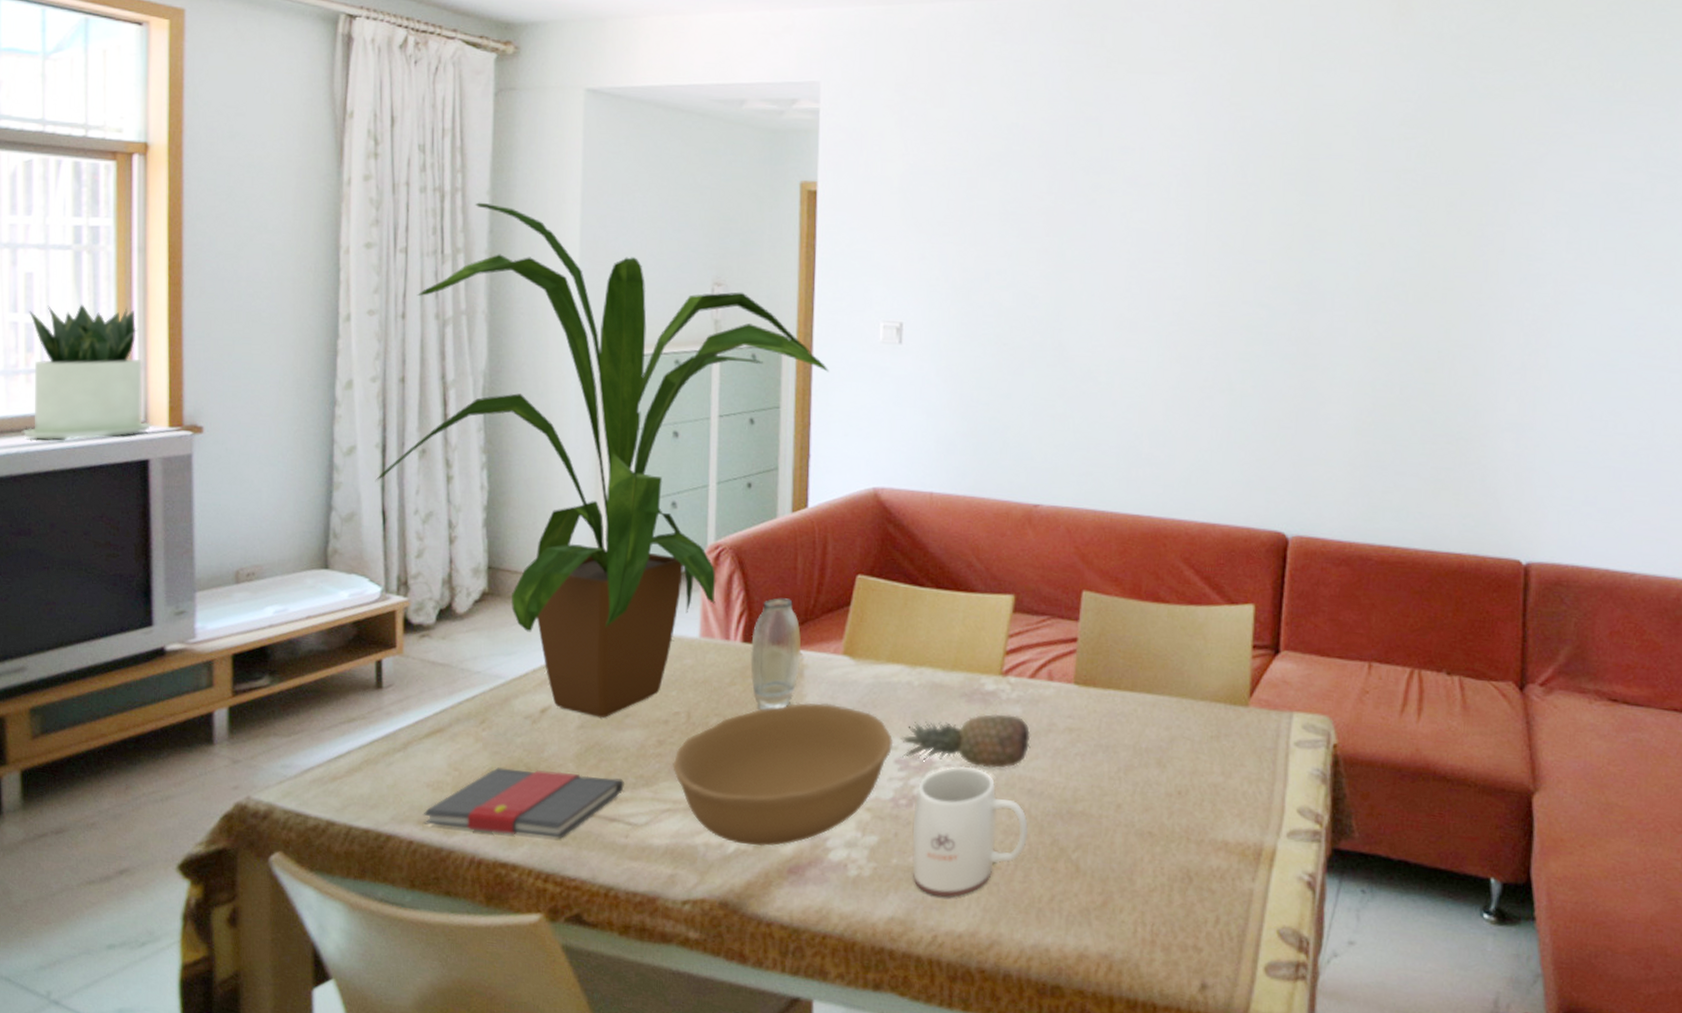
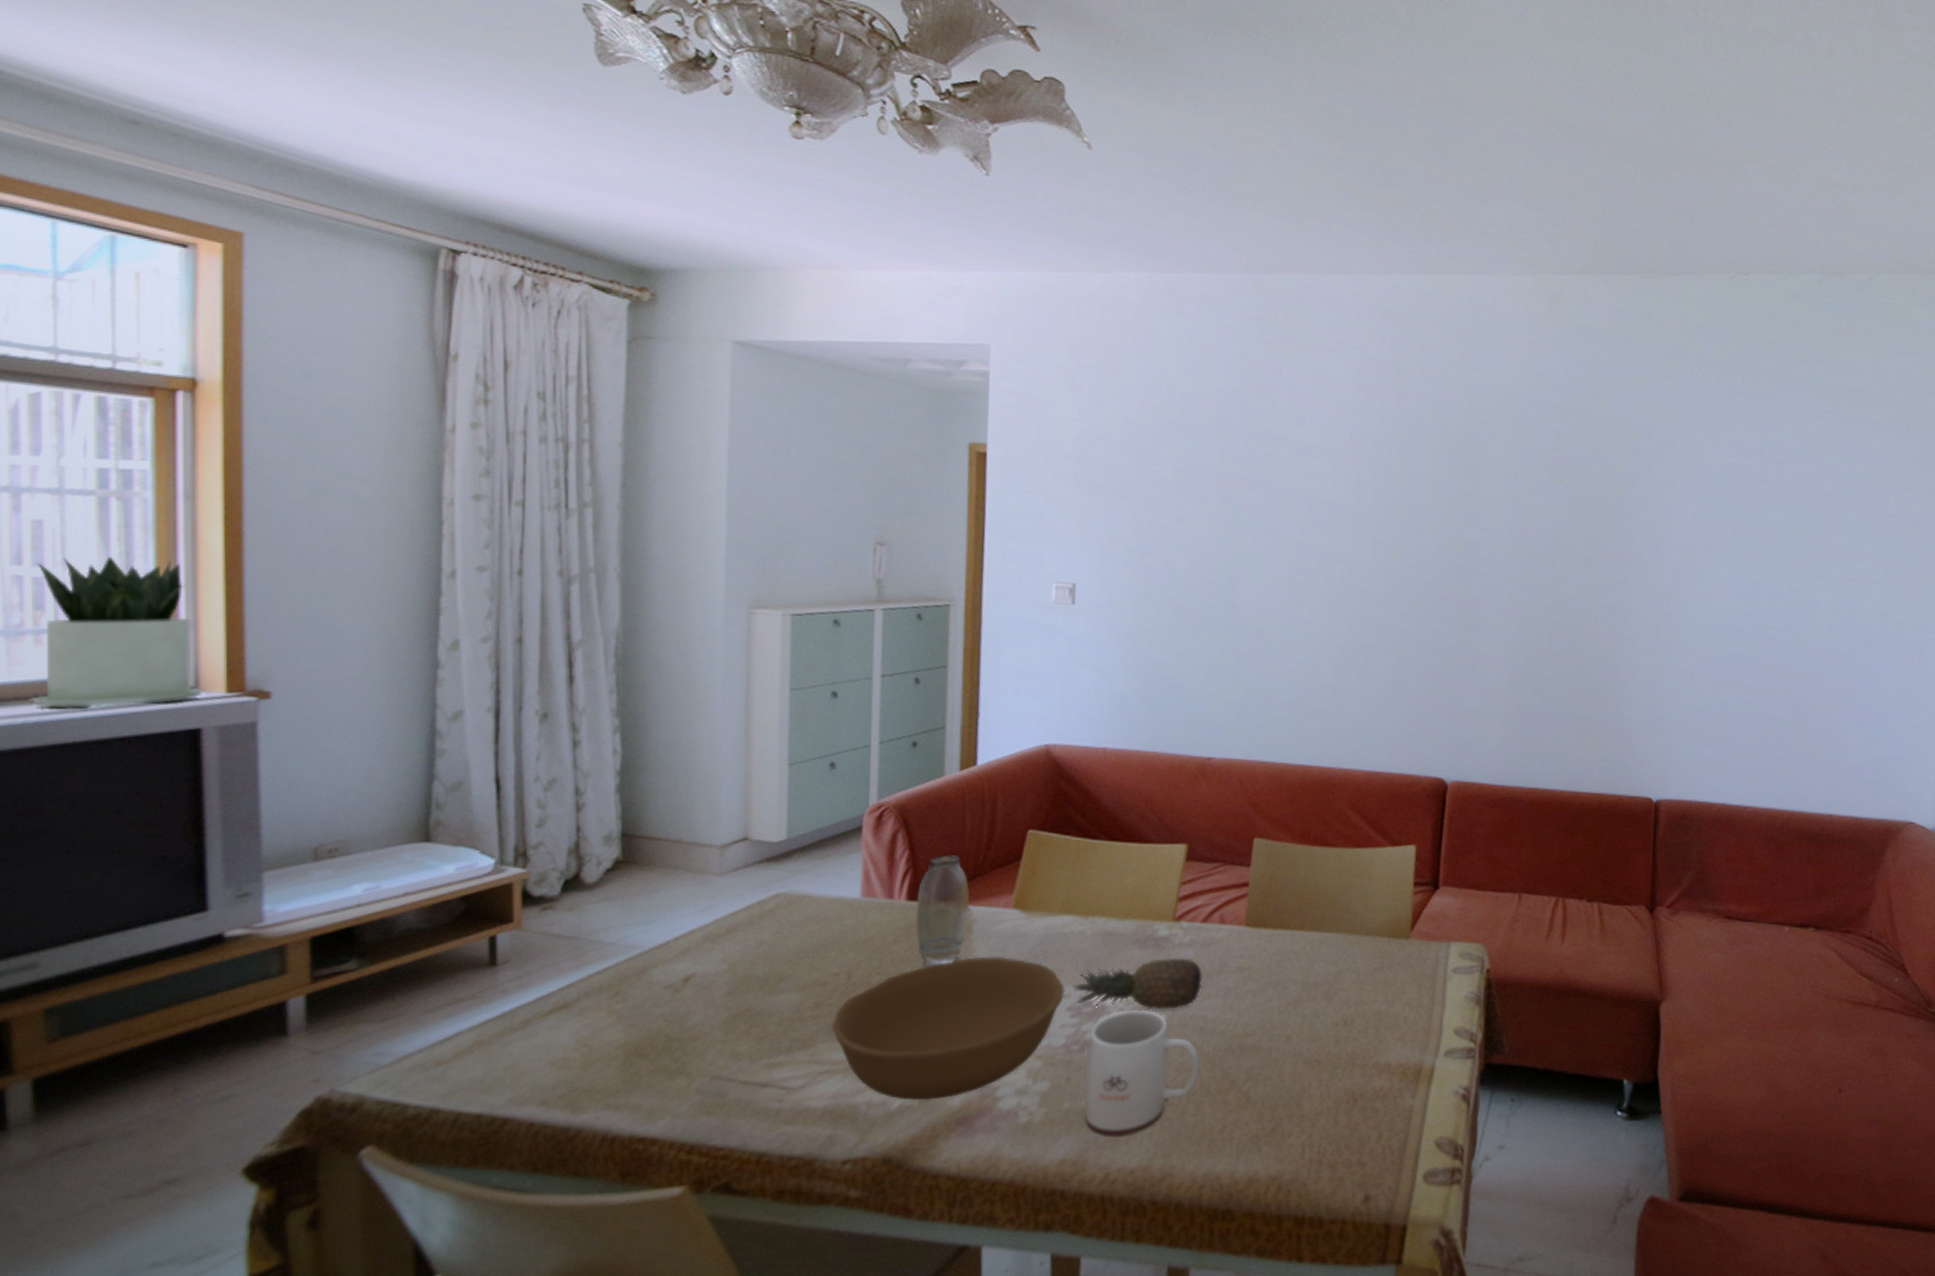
house plant: present [375,202,830,718] -> none [486,454,1000,983]
book: present [423,767,624,839] -> none [546,1040,778,1109]

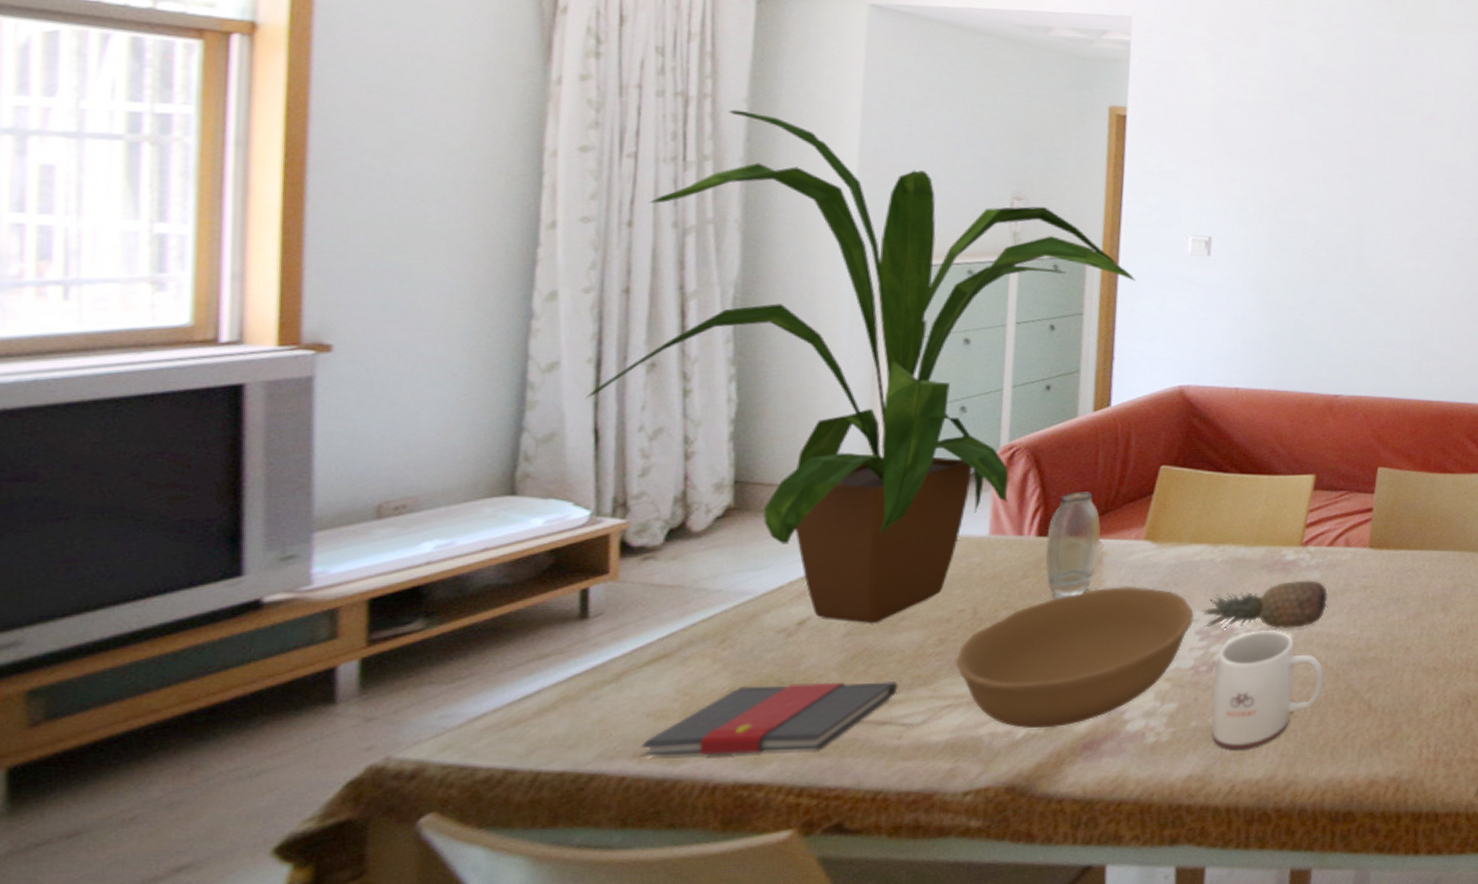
planter: present [29,556,205,709] -> none [25,204,252,365]
house plant: none [486,454,1000,983] -> present [585,109,1136,623]
book: none [546,1040,778,1109] -> present [640,682,898,757]

